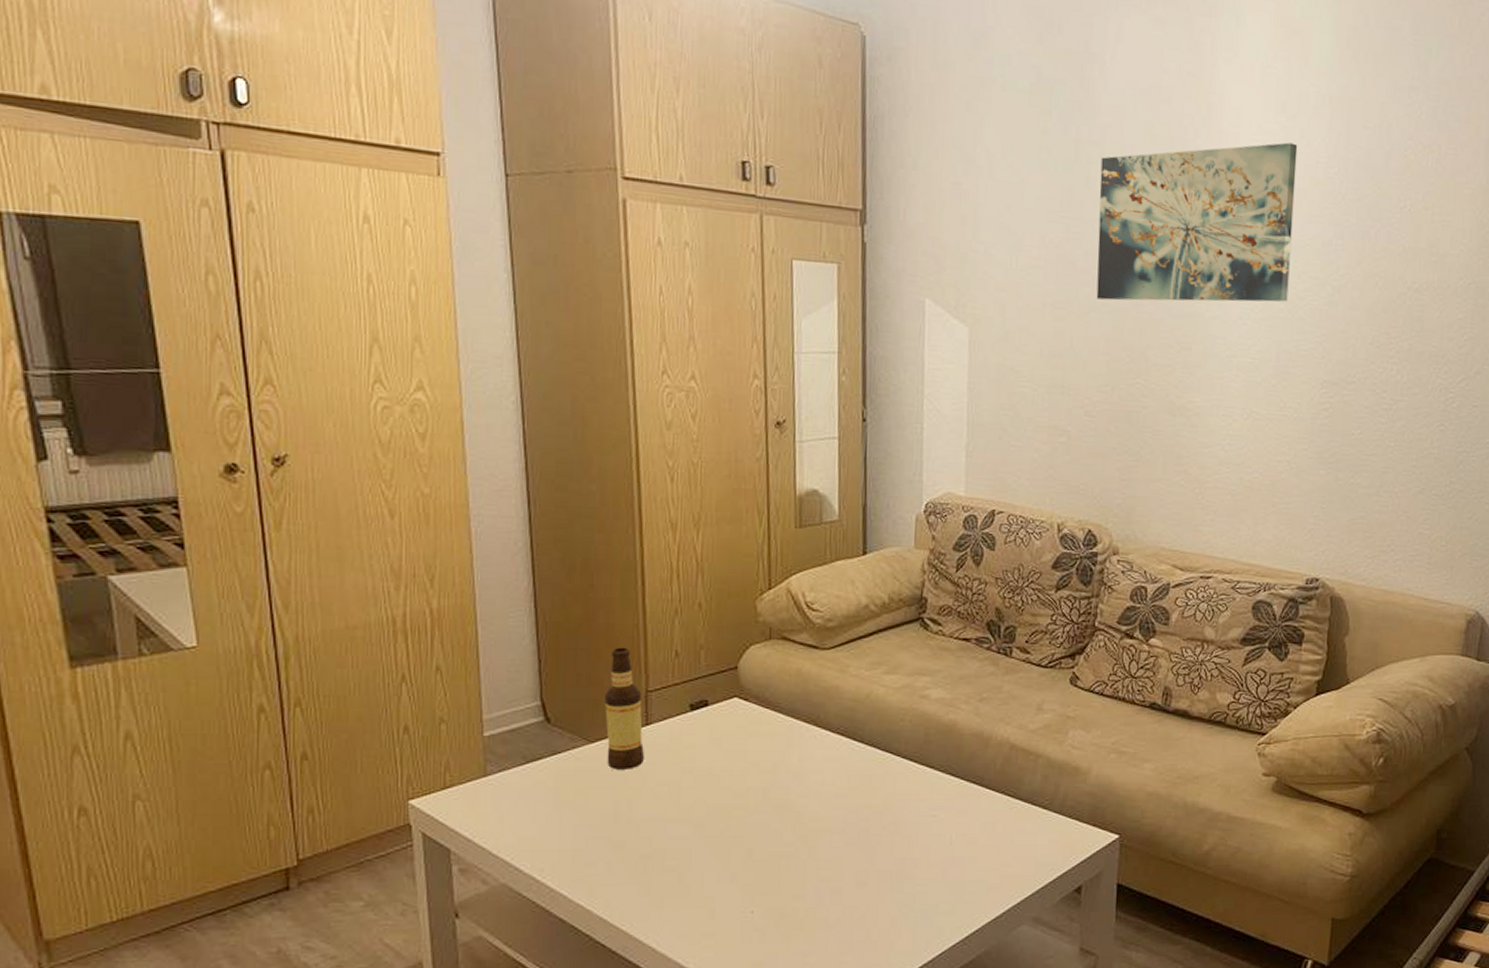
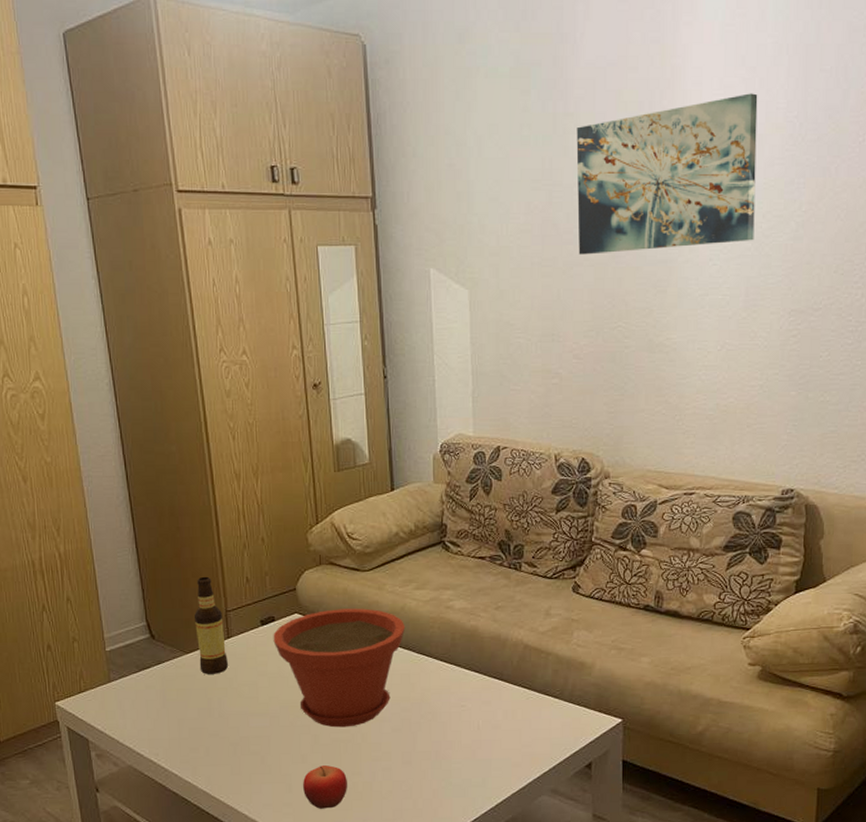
plant pot: none [704,694,871,840] -> present [273,608,406,728]
fruit: none [730,886,786,941] -> present [303,765,347,809]

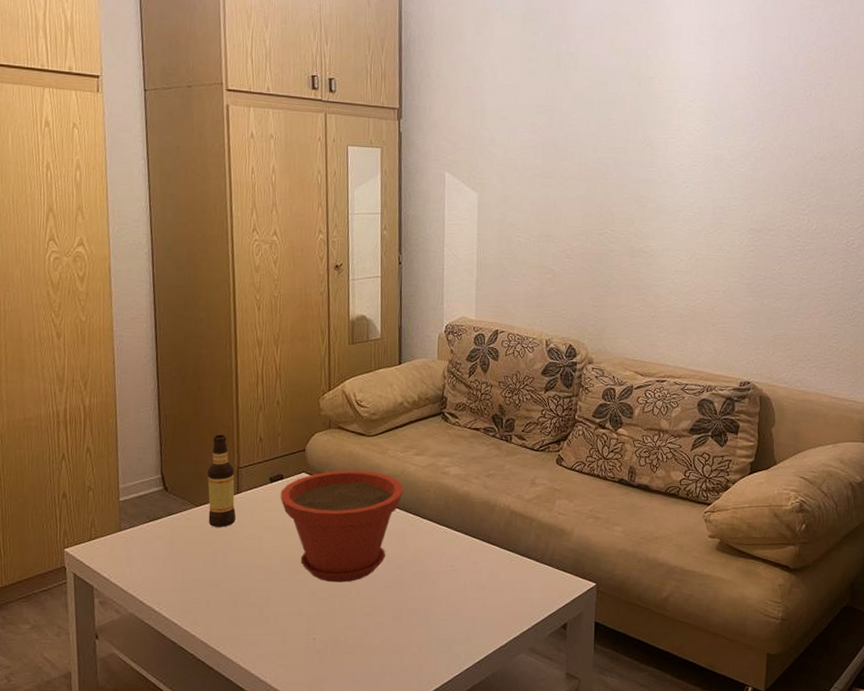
fruit: present [303,765,347,809] -> none [297,619,340,661]
wall art: present [576,93,758,255] -> none [573,50,726,171]

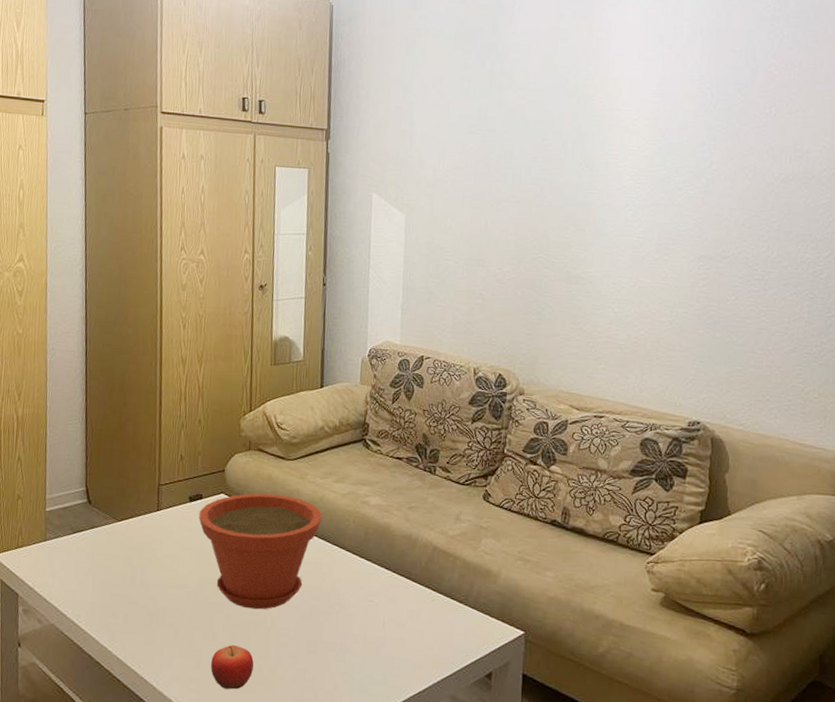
bottle: present [207,434,237,527] -> none [128,450,156,544]
fruit: none [297,619,340,661] -> present [211,645,254,690]

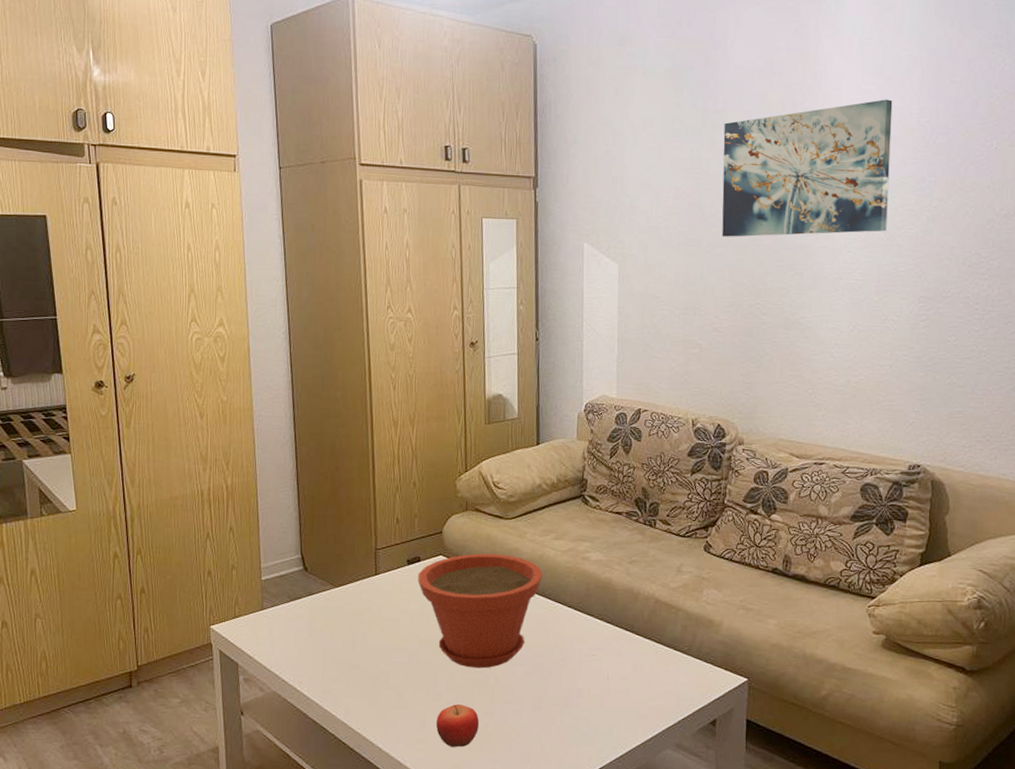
wall art: none [506,66,674,193] -> present [722,99,893,237]

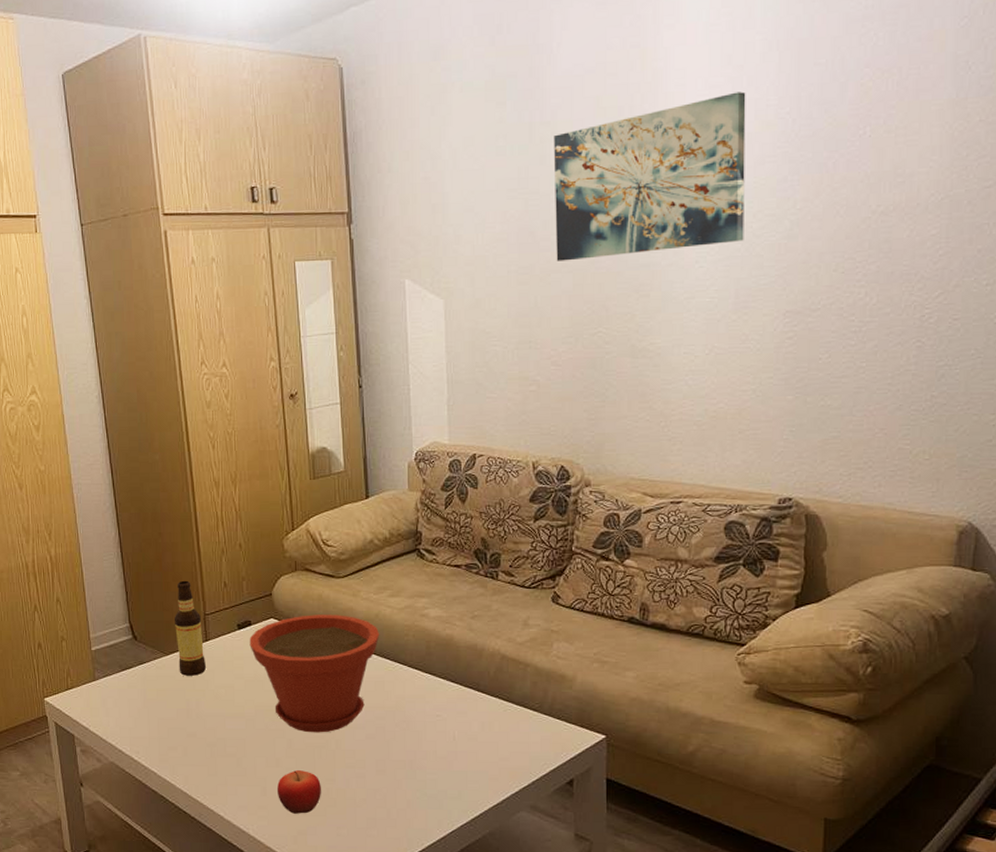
bottle: none [346,515,375,609] -> present [175,580,207,676]

